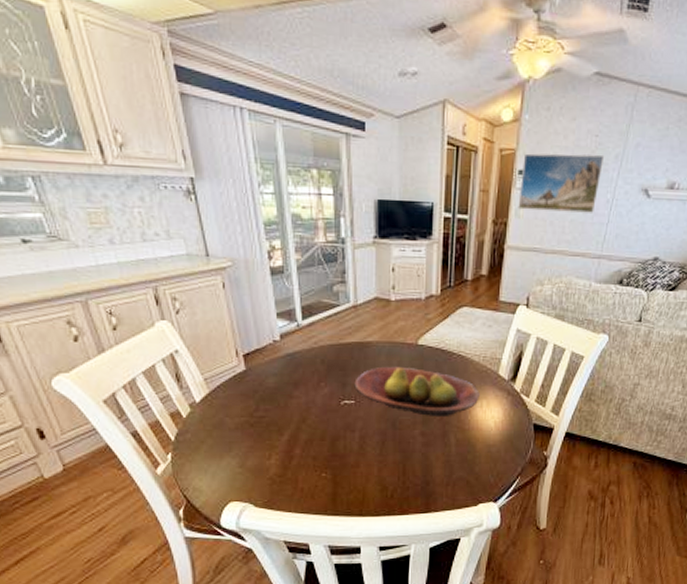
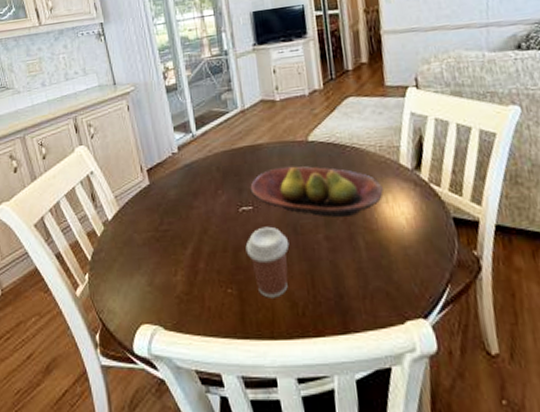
coffee cup: none [344,420,387,482] -> present [245,226,290,298]

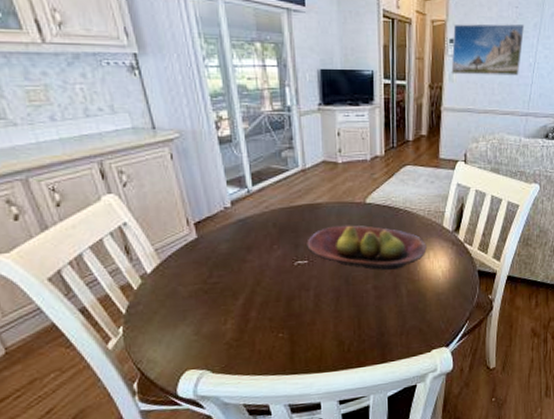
coffee cup: present [245,226,290,298] -> none [299,278,341,339]

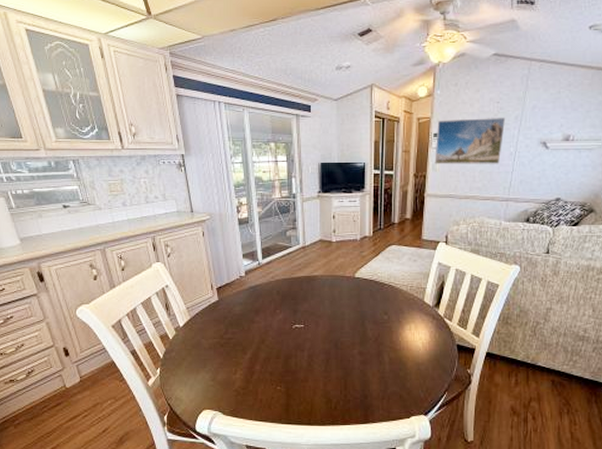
fruit bowl: present [307,225,427,270] -> none [303,296,408,338]

